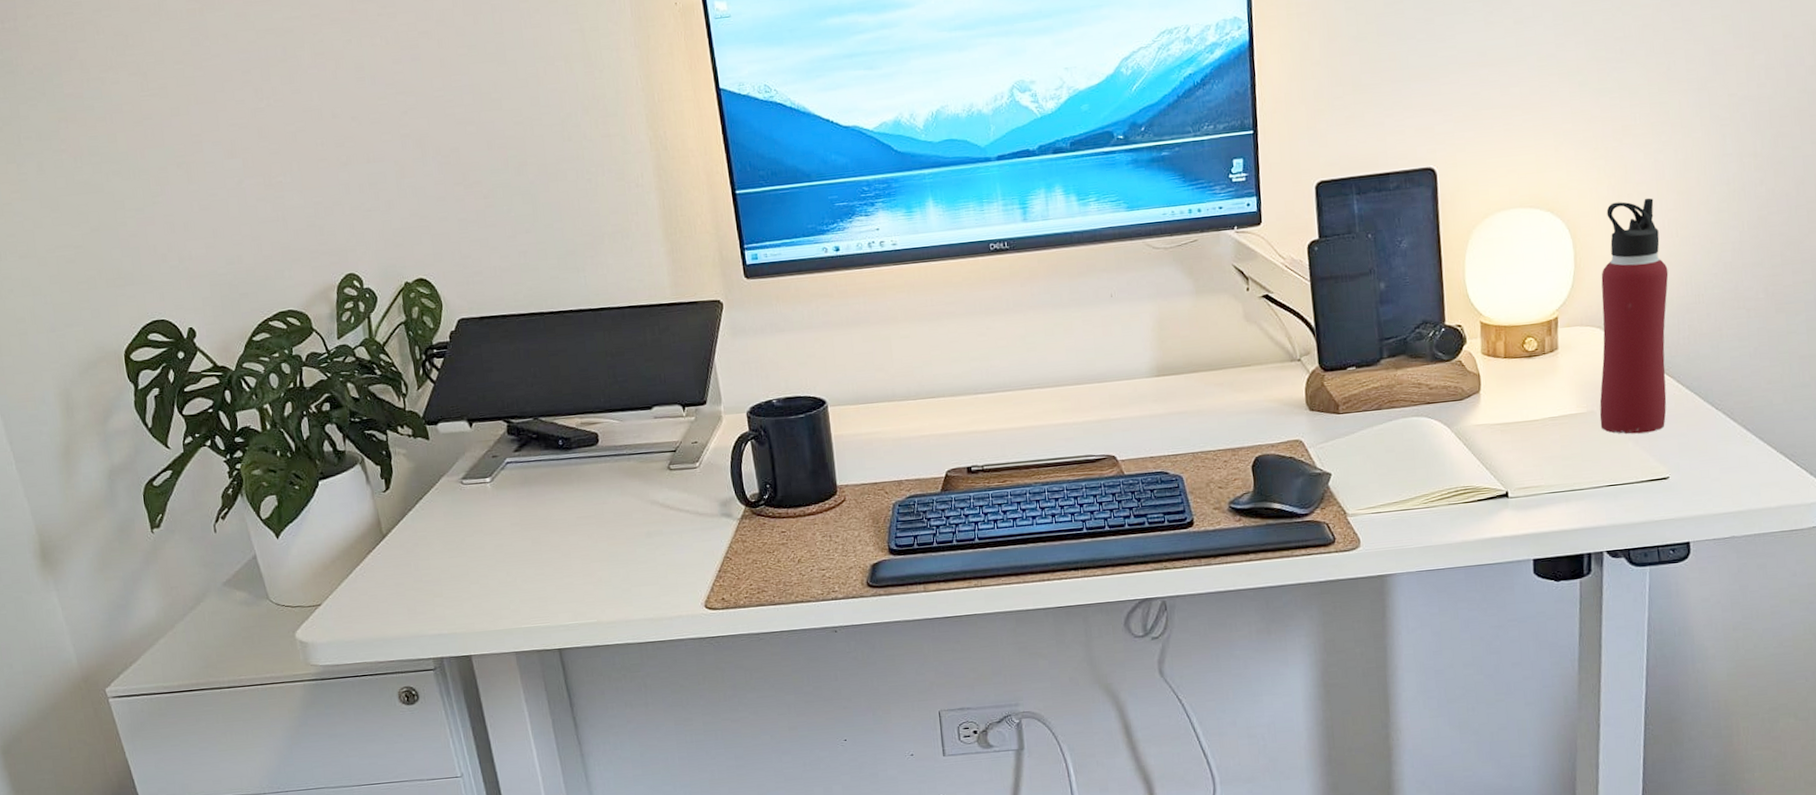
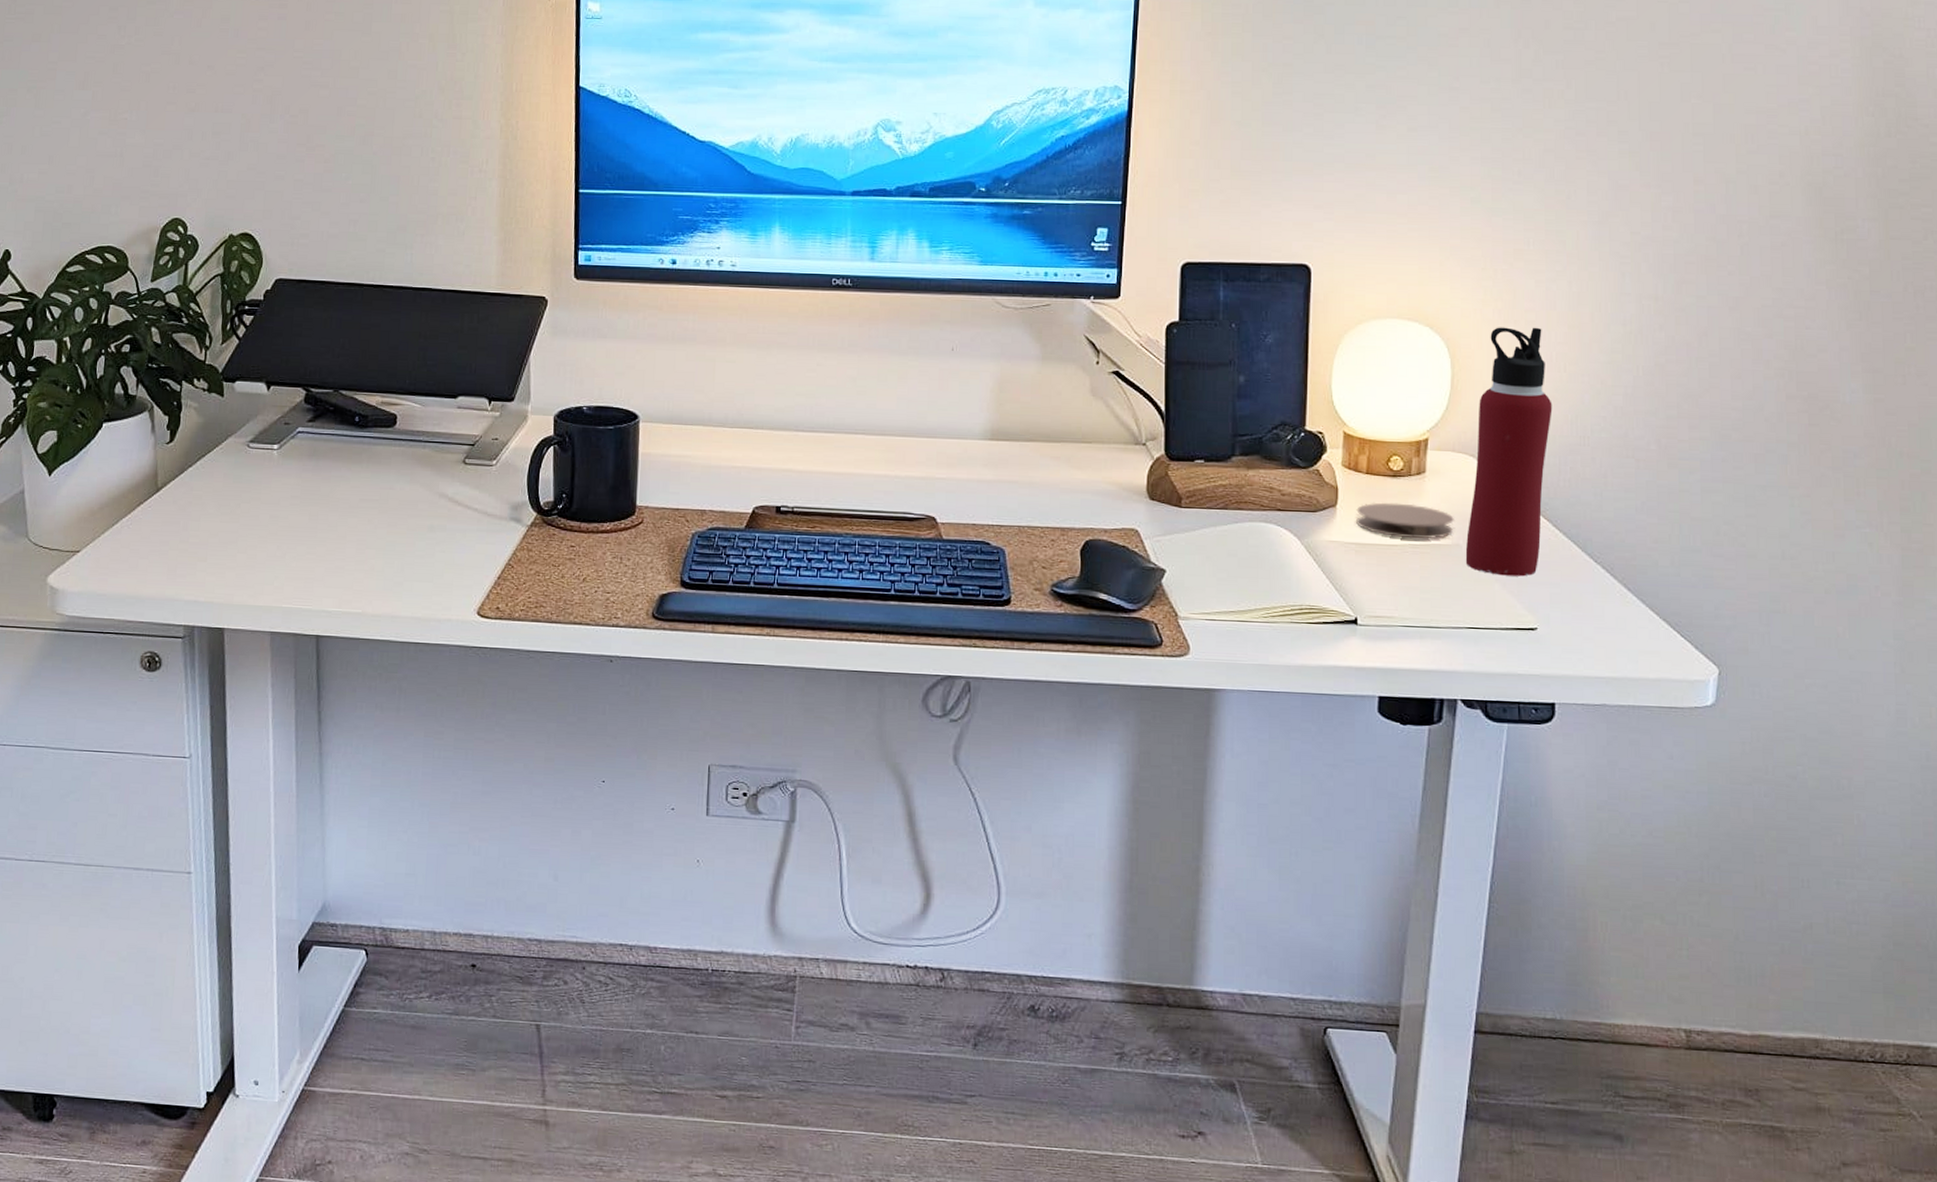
coaster: none [1498,379,1589,413] -> present [1355,502,1455,540]

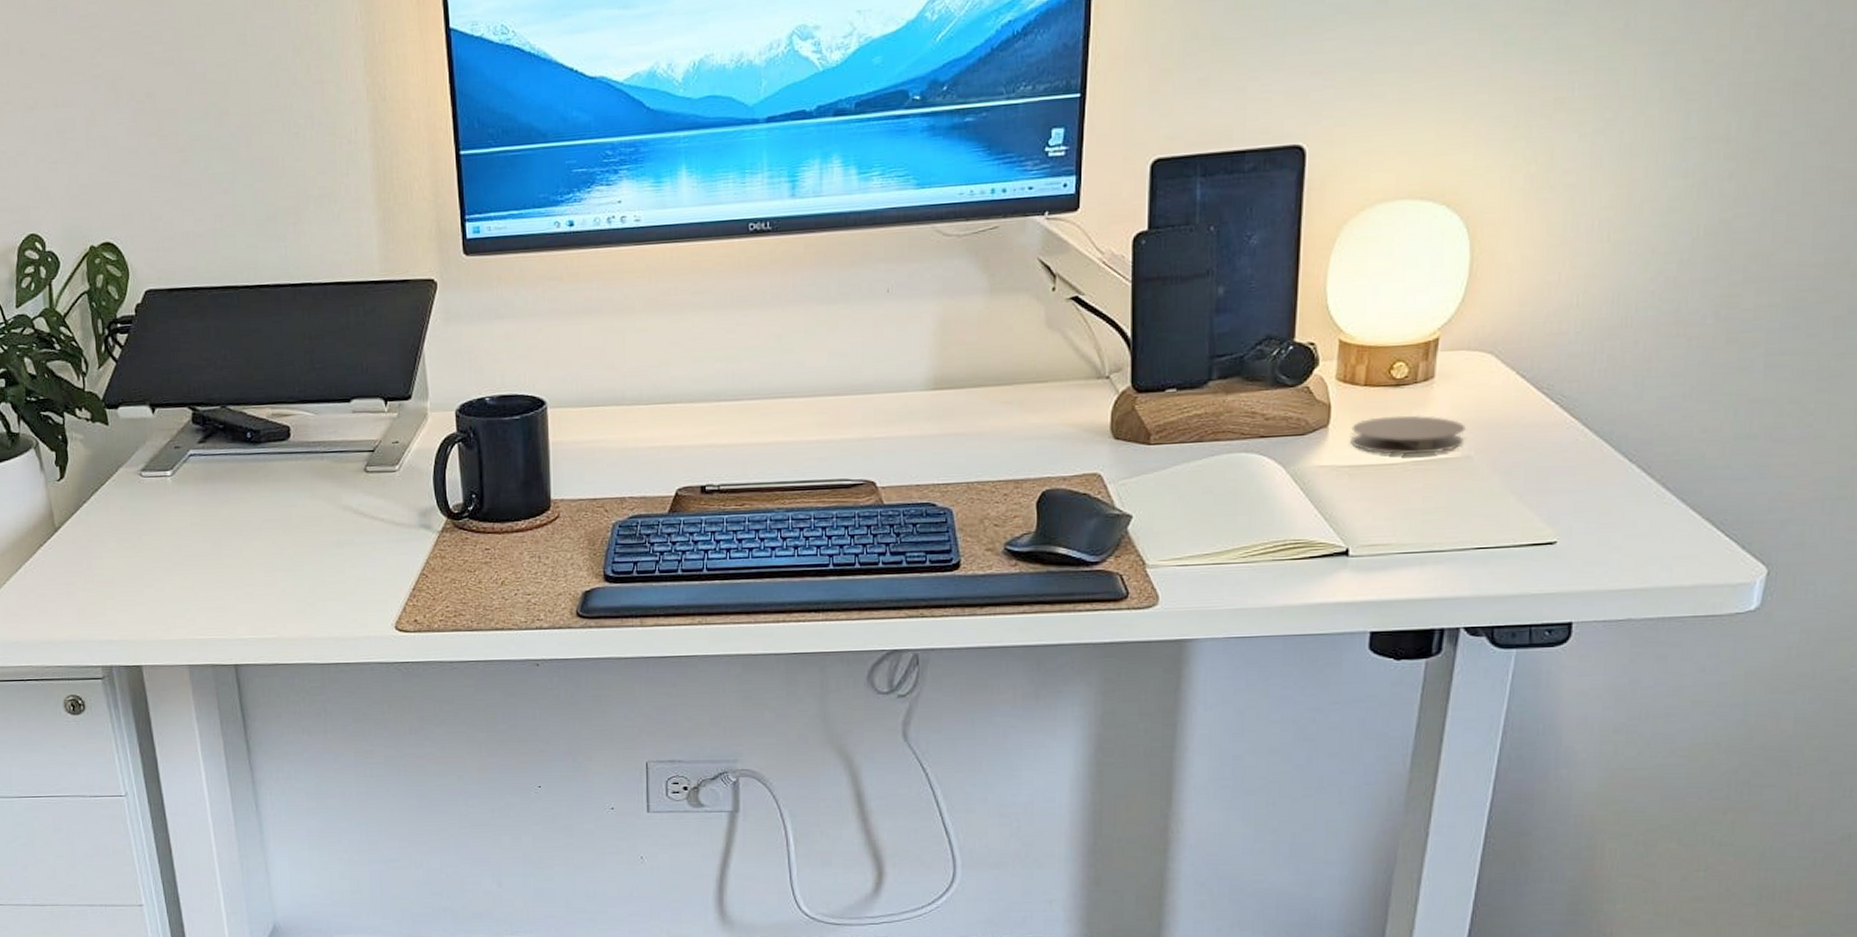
water bottle: present [1465,327,1553,577] -> none [1476,191,1591,487]

